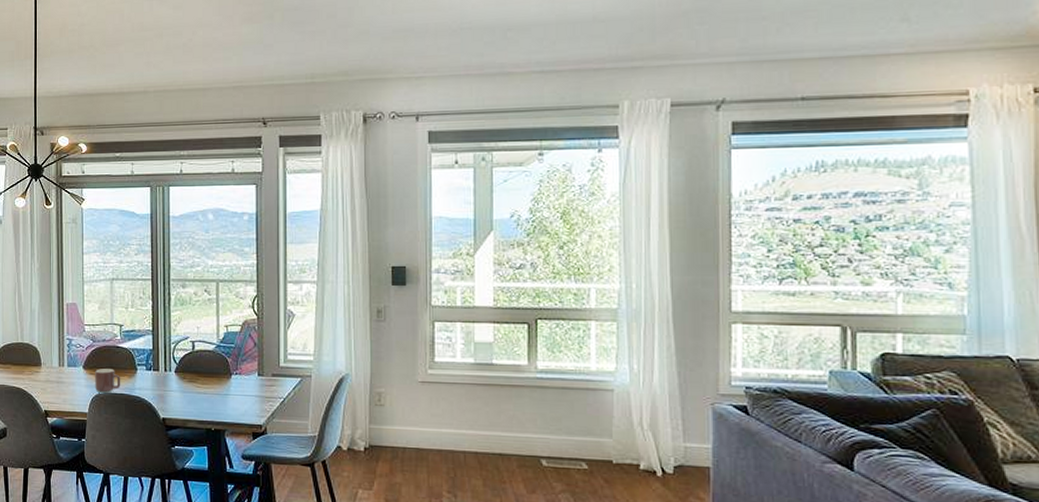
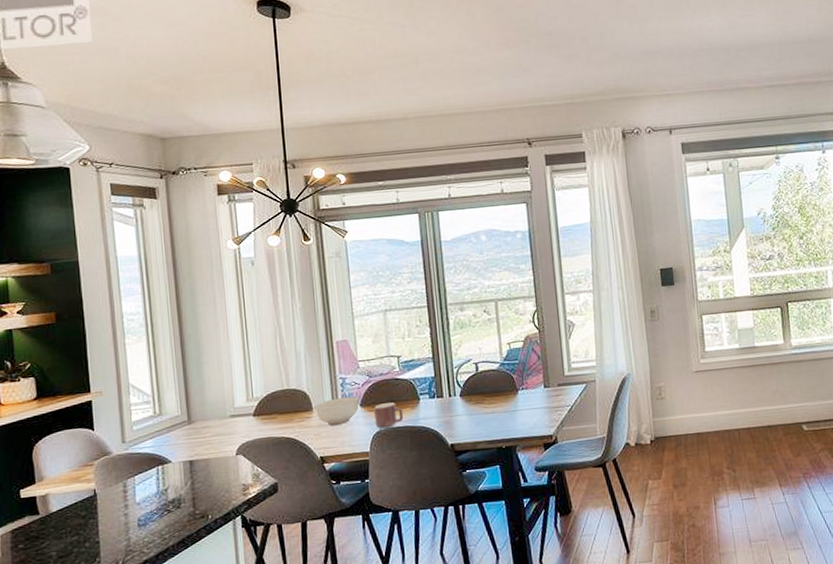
bowl: none [44,357,82,382] -> present [315,396,359,425]

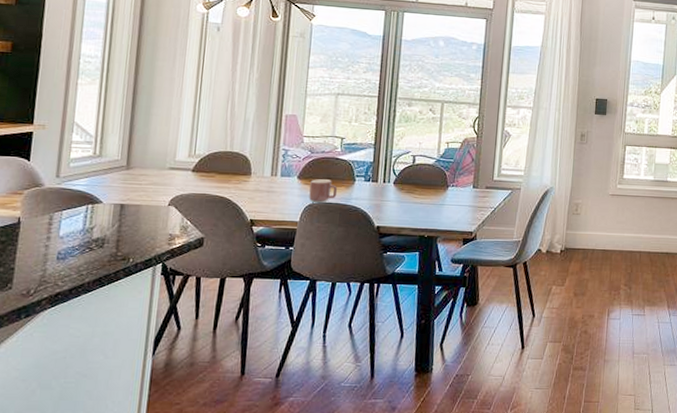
bowl: present [315,396,359,425] -> none [254,167,298,192]

